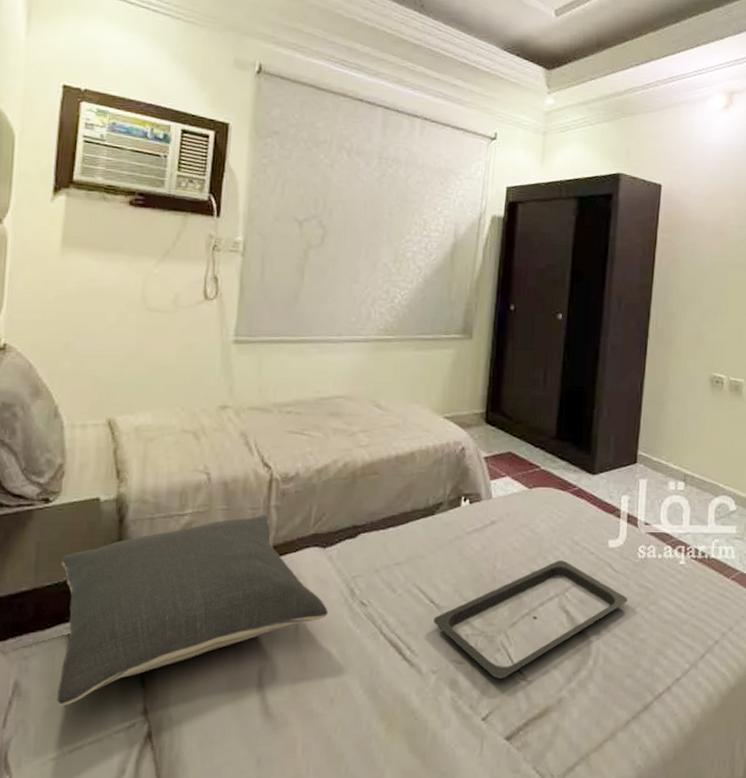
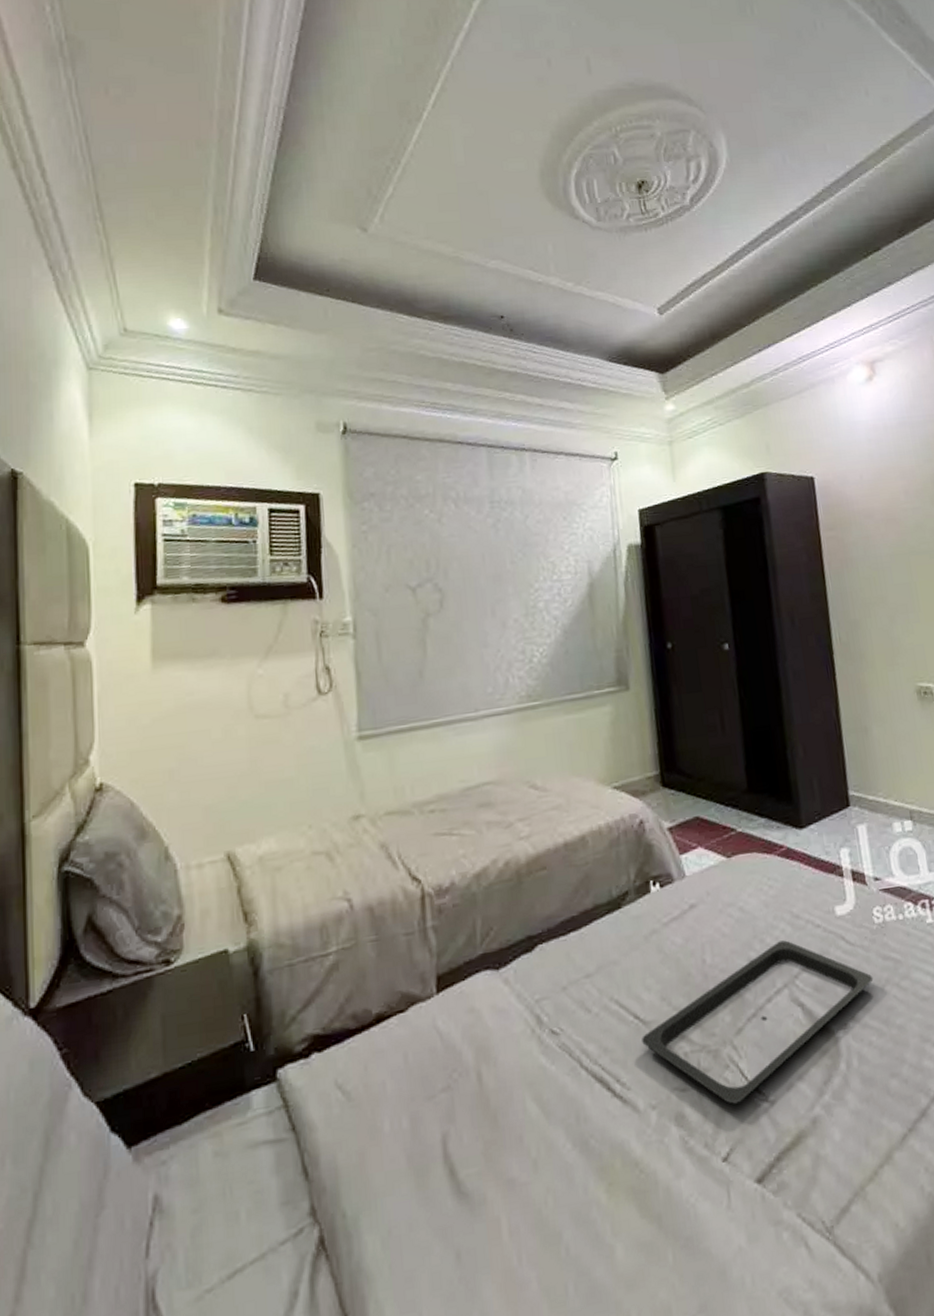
pillow: present [57,515,328,707] -> none [193,939,514,1220]

